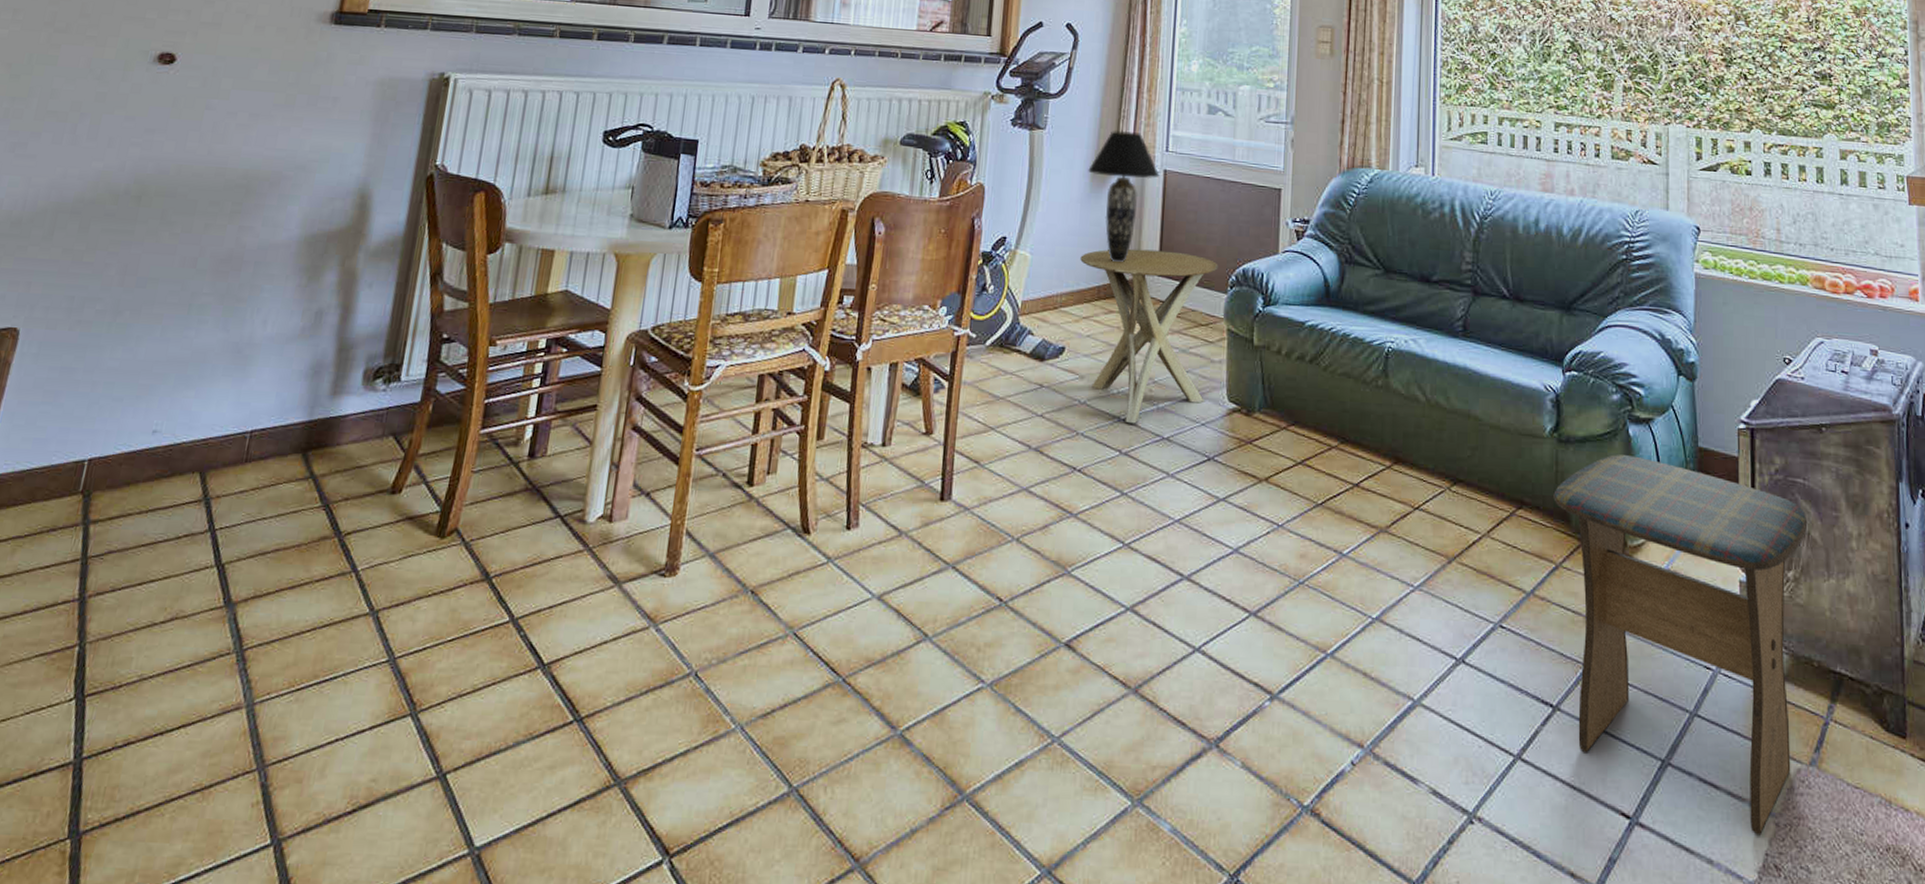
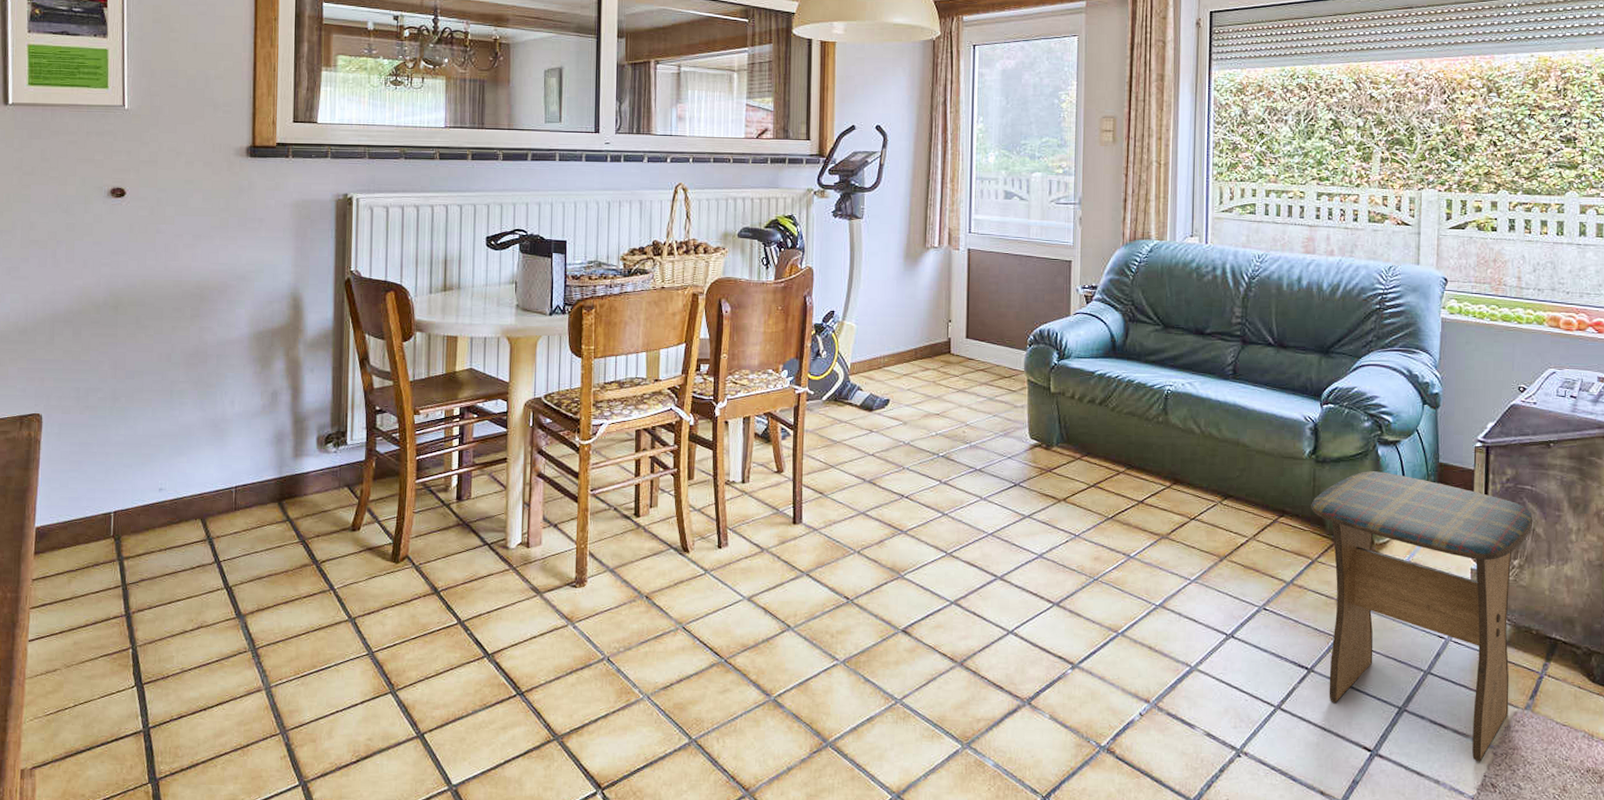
side table: present [1080,248,1218,424] -> none [899,316,1018,459]
table lamp: present [1088,130,1160,262] -> none [902,216,964,328]

